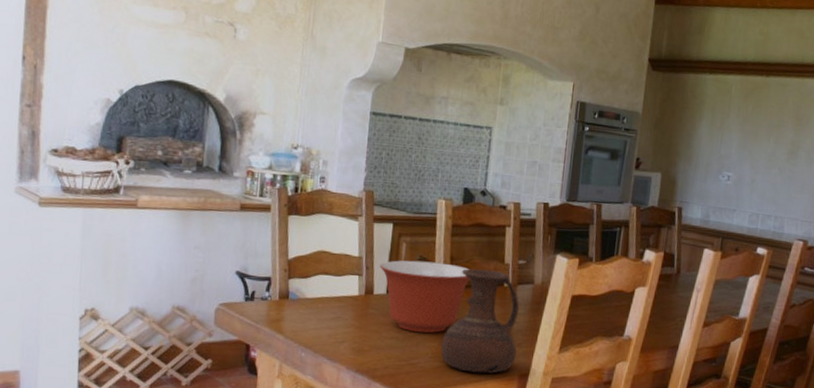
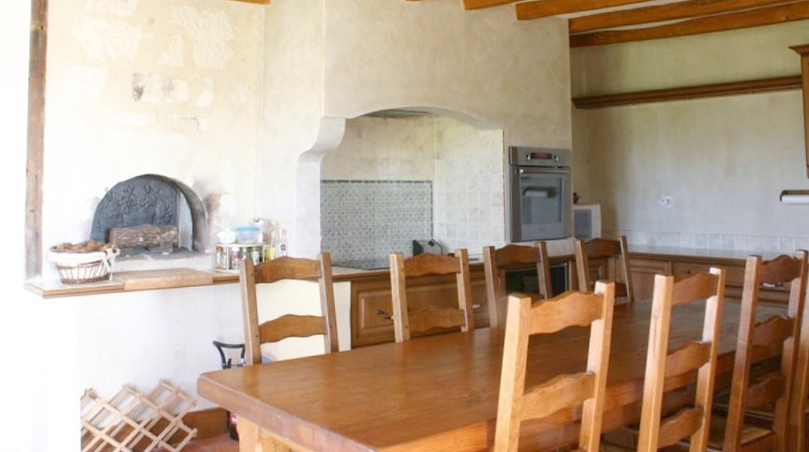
mixing bowl: present [380,260,470,333] -> none [342,315,428,386]
ceramic pitcher: present [440,269,520,374] -> none [407,317,482,422]

